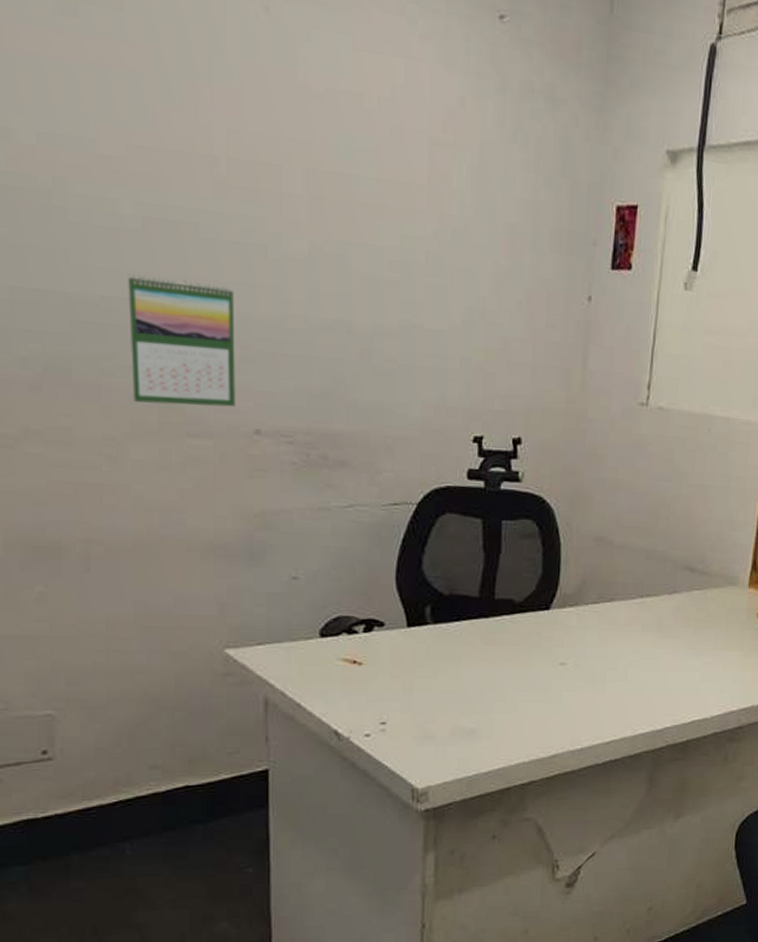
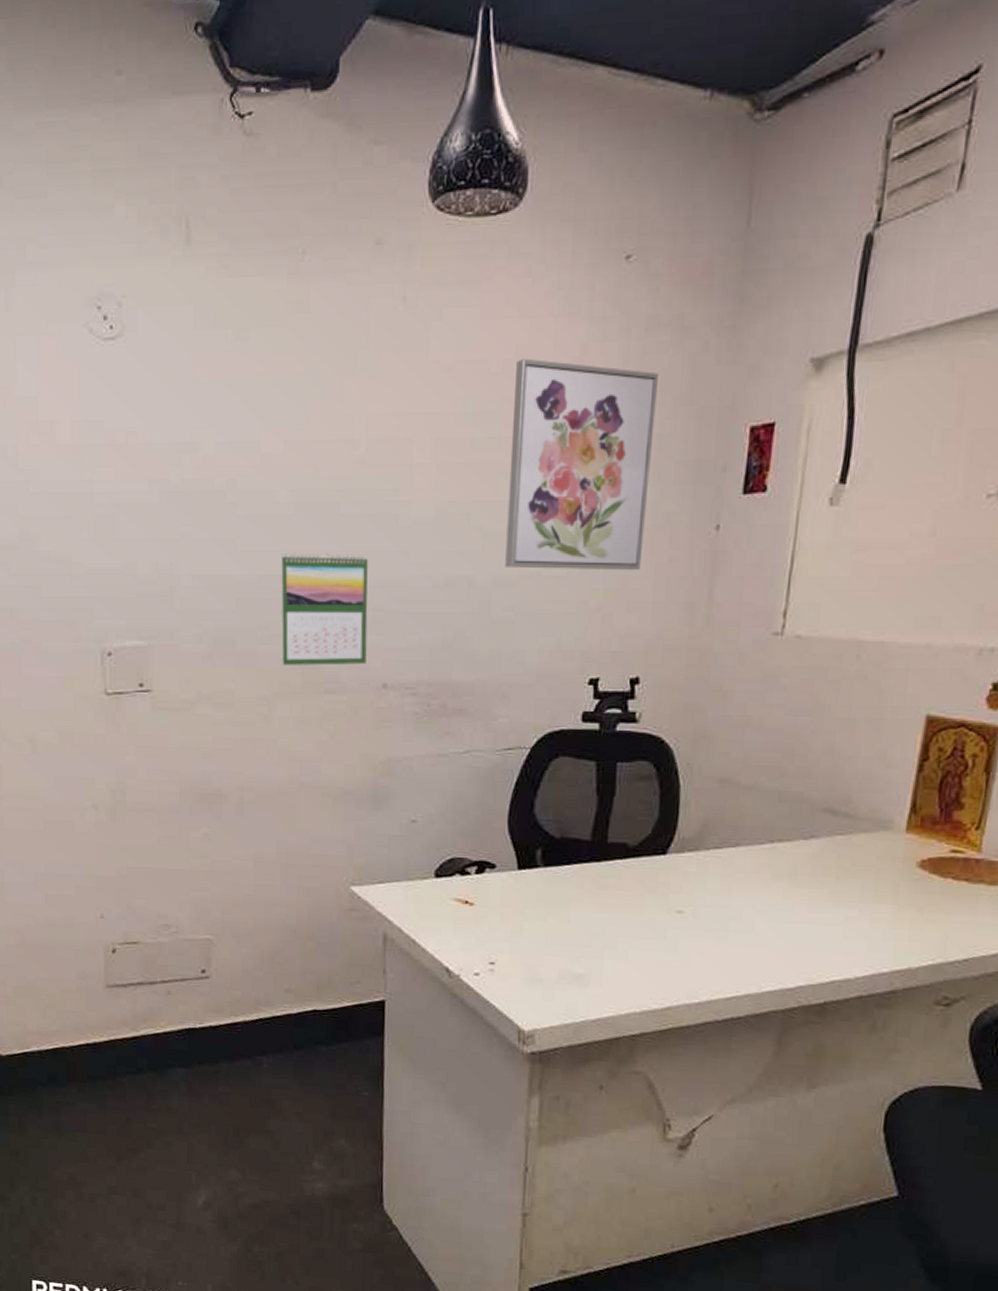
wall art: none [386,99,534,333] -> present [505,358,660,571]

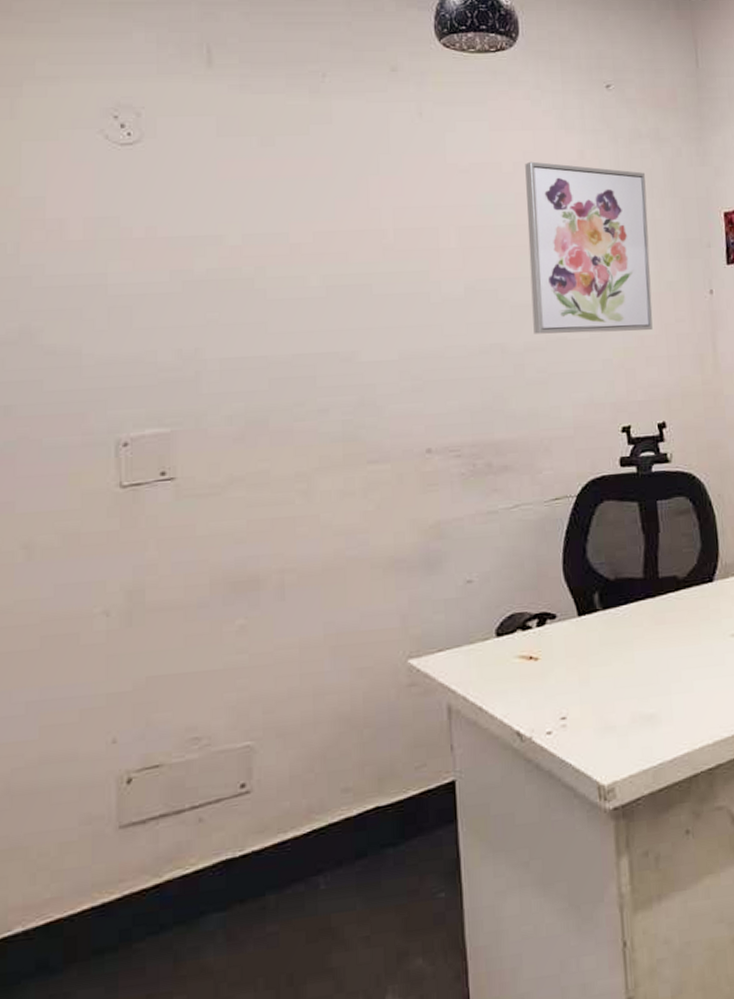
calendar: present [281,552,368,666] -> none [315,329,409,439]

